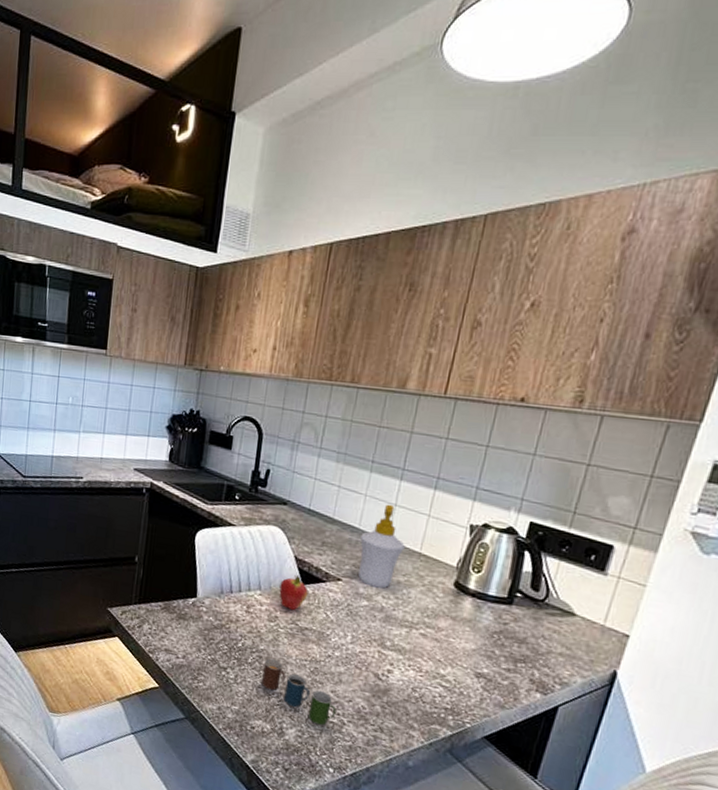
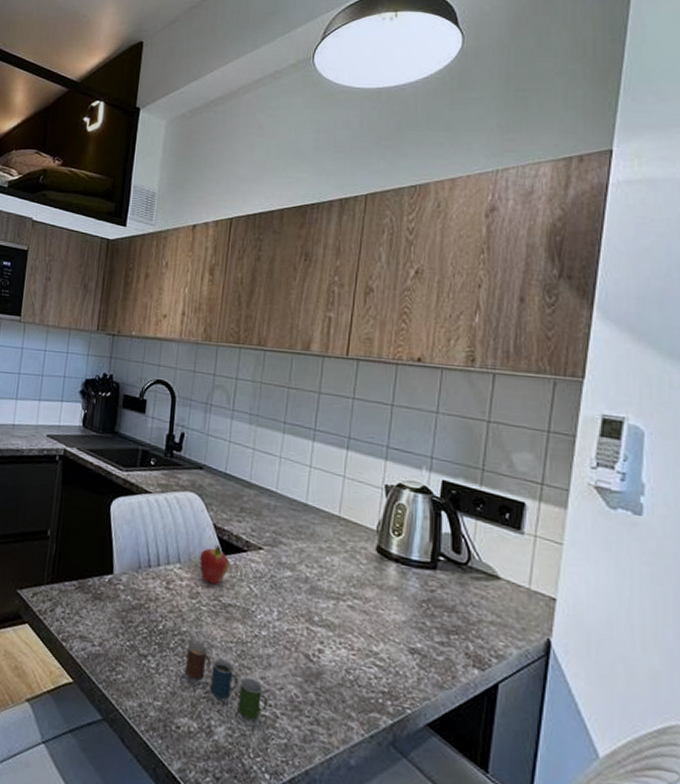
soap bottle: present [358,504,405,589] -> none [277,466,324,557]

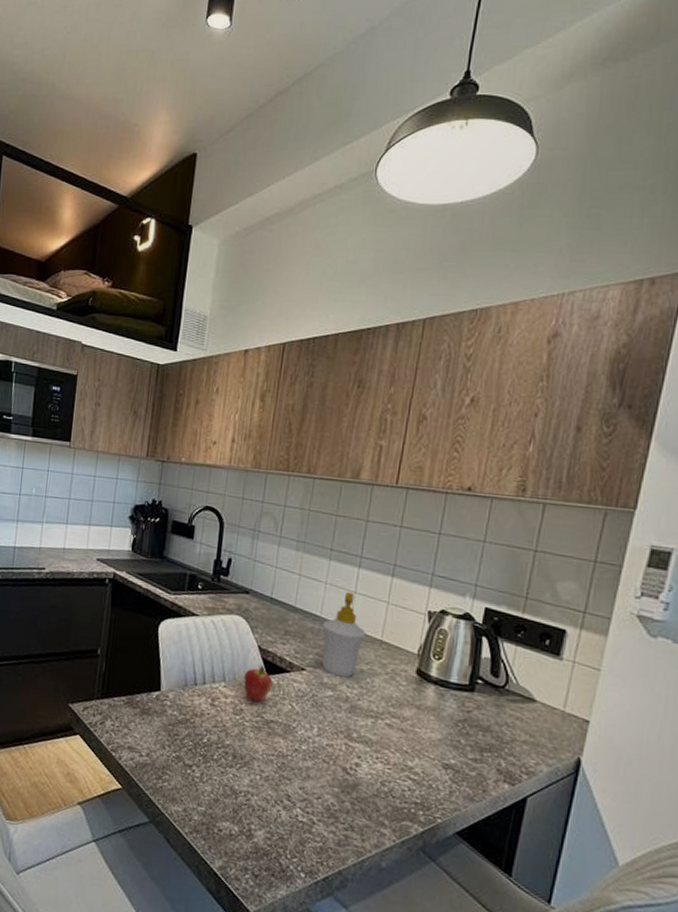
cup: present [186,641,268,721] -> none [228,754,306,826]
soap bottle: none [277,466,324,557] -> present [321,591,366,678]

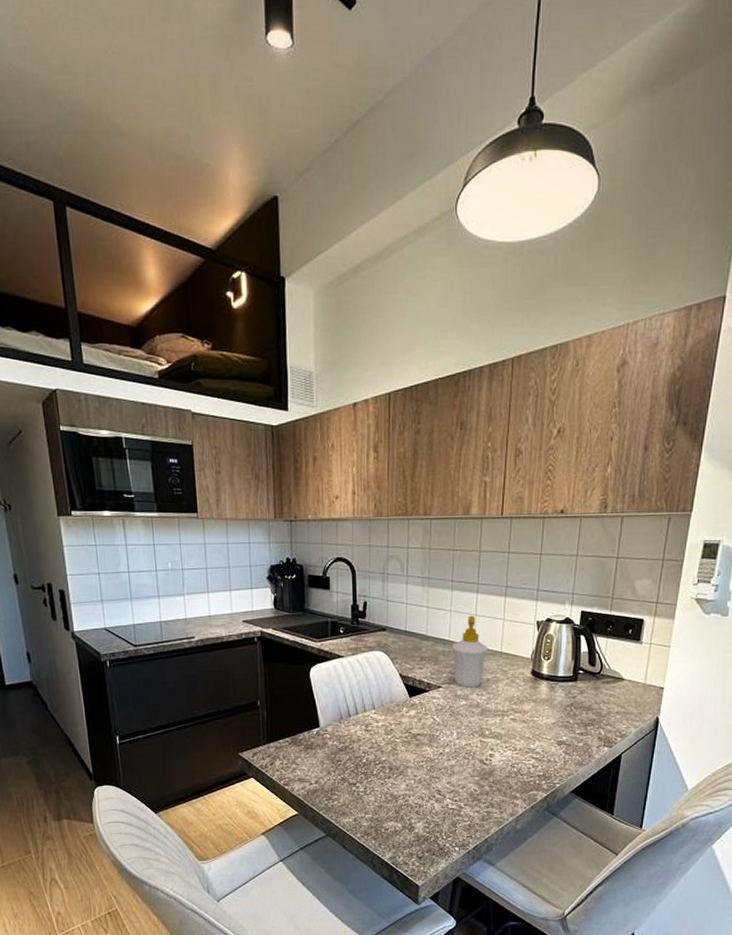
fruit: present [244,664,273,703] -> none [391,689,416,722]

